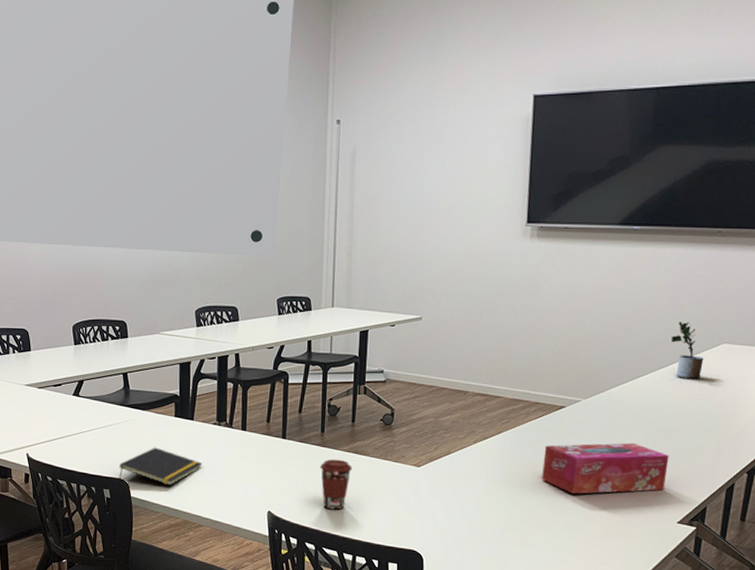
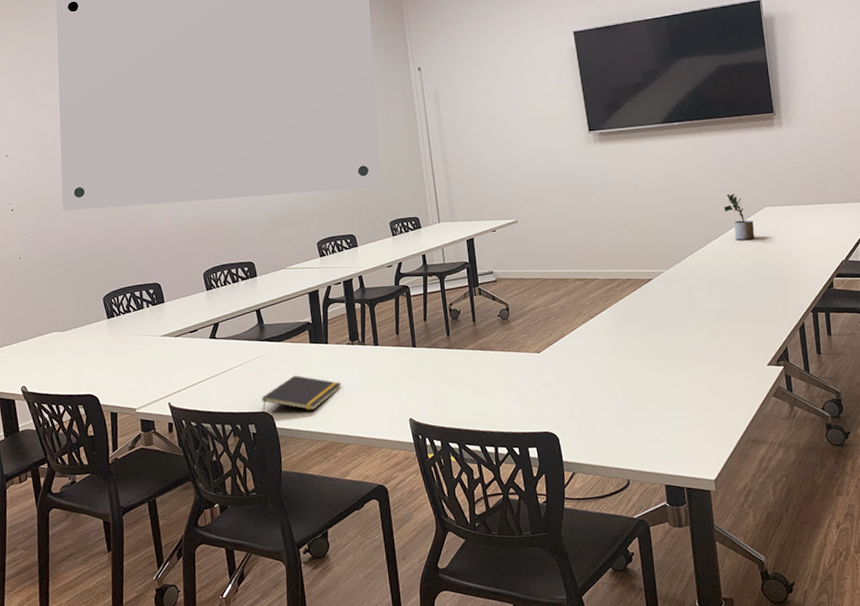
coffee cup: present [320,459,353,510] -> none [451,358,481,407]
tissue box: present [542,442,670,494] -> none [643,301,750,355]

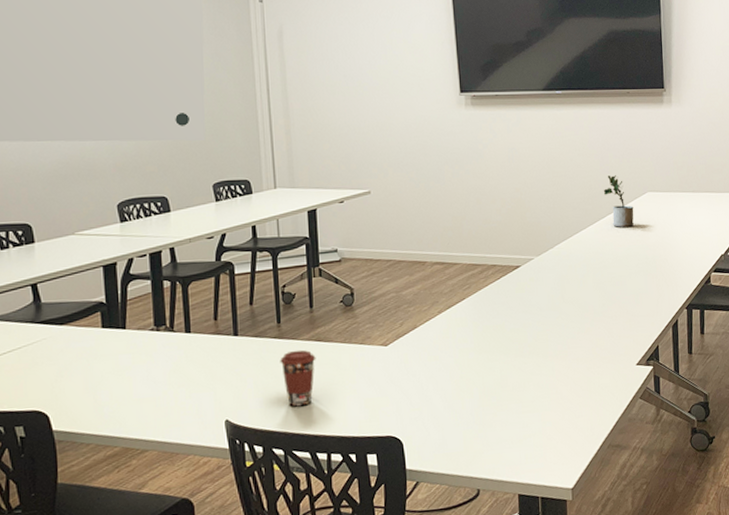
notepad: present [262,375,342,413] -> none [34,366,141,412]
coffee cup: none [451,358,481,407] -> present [280,350,316,407]

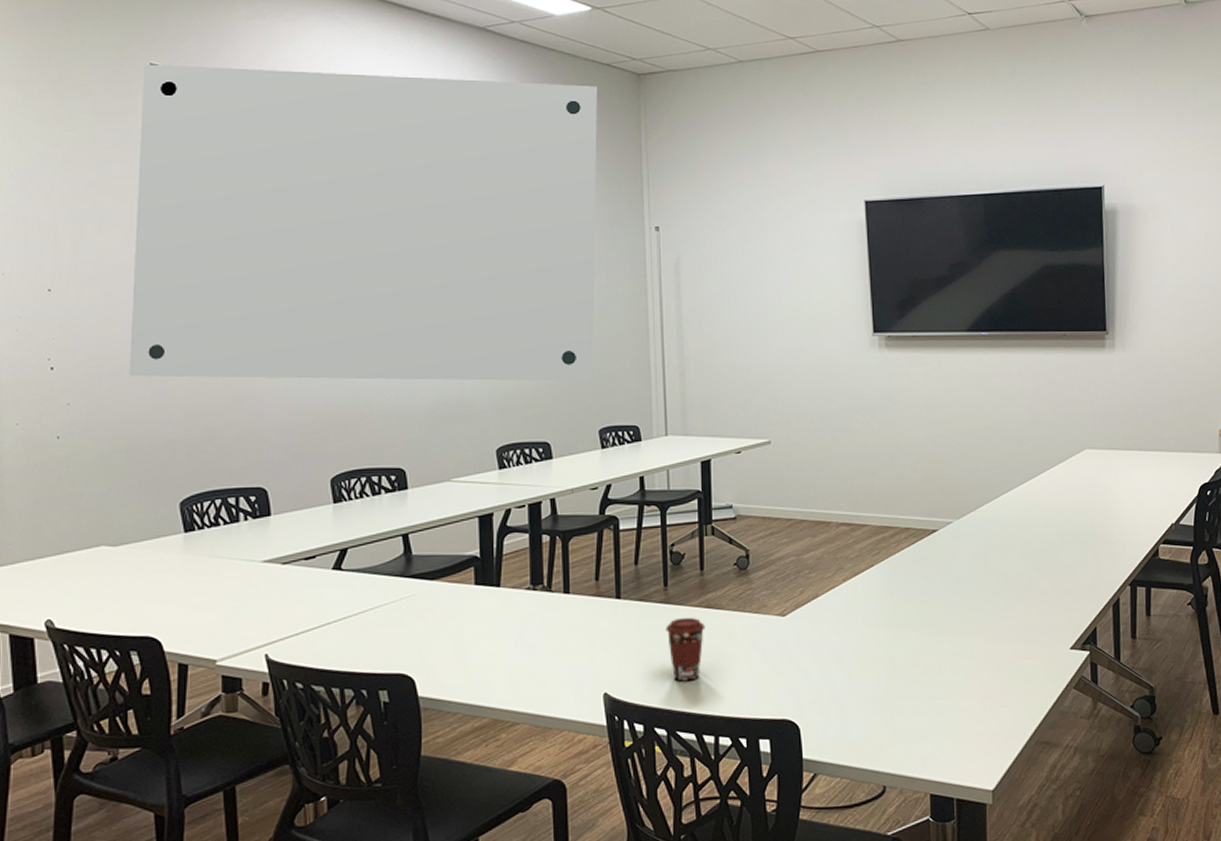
potted plant: present [603,175,634,227] -> none [1034,429,1070,489]

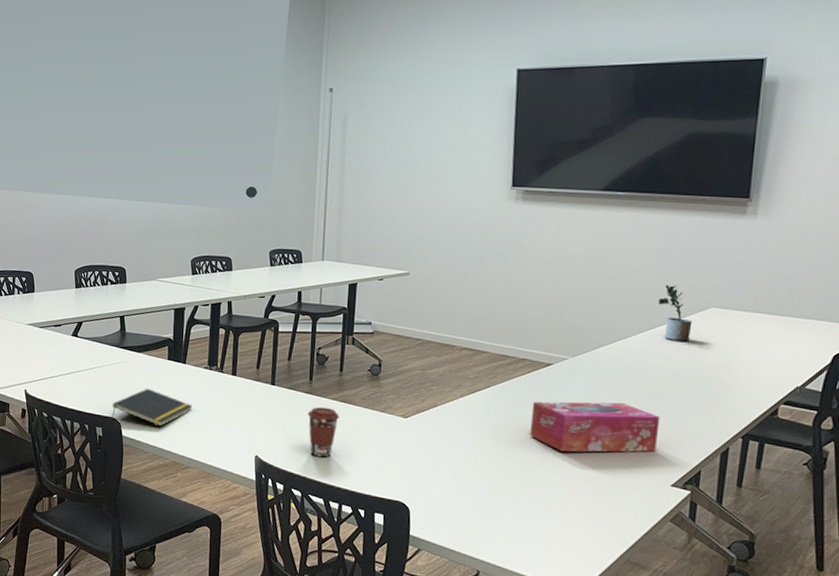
notepad: none [401,626,514,676] -> present [112,388,193,427]
tissue box: none [921,563,1052,629] -> present [530,401,660,452]
potted plant: none [1034,429,1070,489] -> present [658,285,692,342]

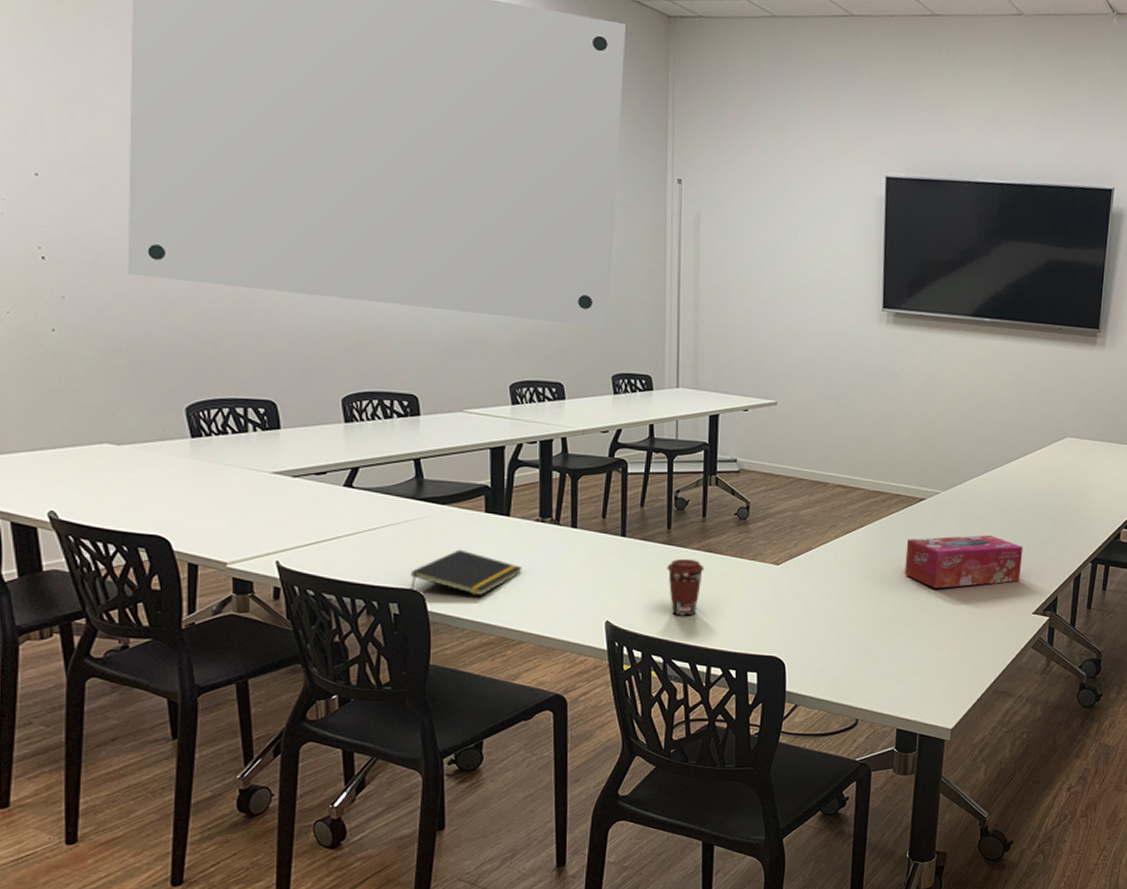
potted plant: present [658,285,692,342] -> none [1021,415,1051,471]

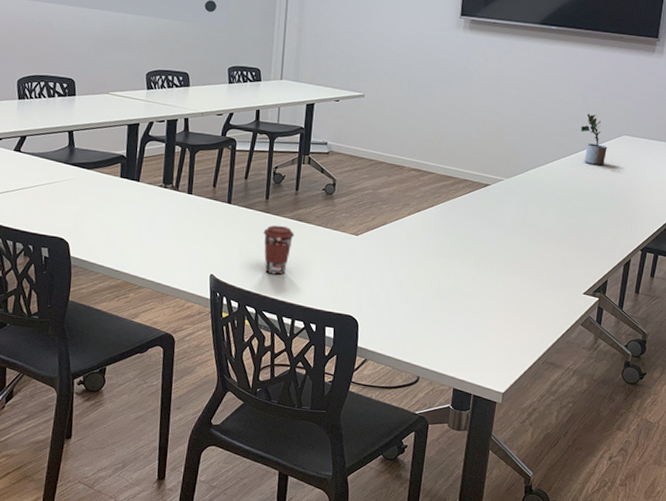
notepad: present [411,549,522,596] -> none [59,207,146,247]
tissue box: present [904,534,1023,589] -> none [468,219,578,266]
potted plant: none [1021,415,1051,471] -> present [580,114,608,165]

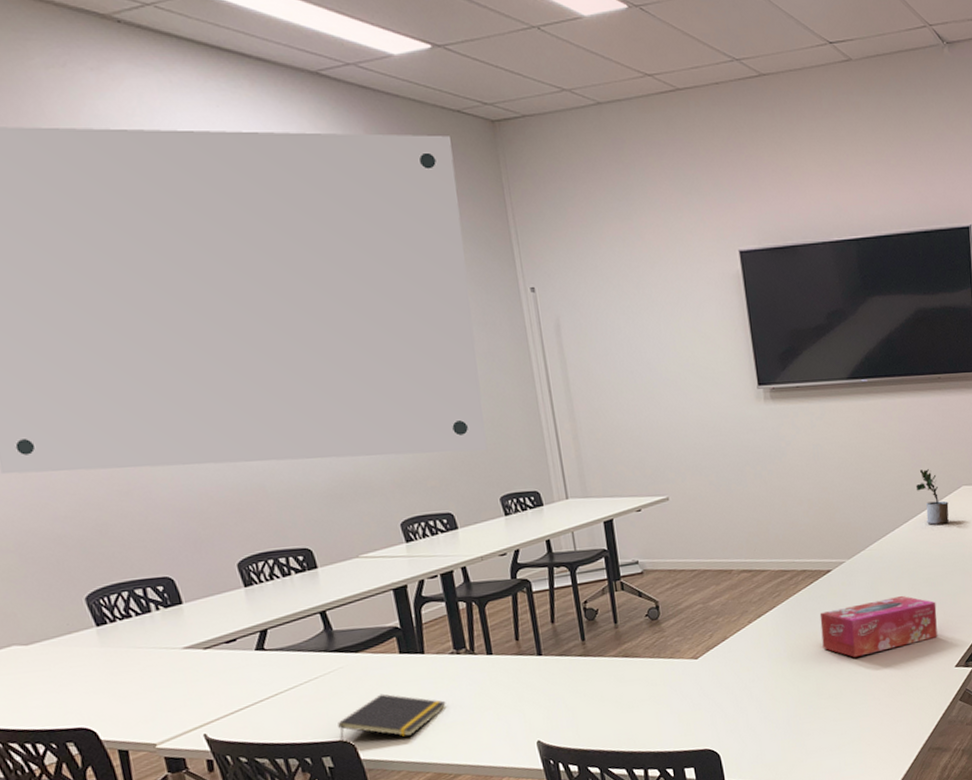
notepad: none [59,207,146,247] -> present [337,693,446,742]
coffee cup: present [263,225,295,275] -> none [587,667,625,725]
tissue box: none [468,219,578,266] -> present [819,595,938,657]

